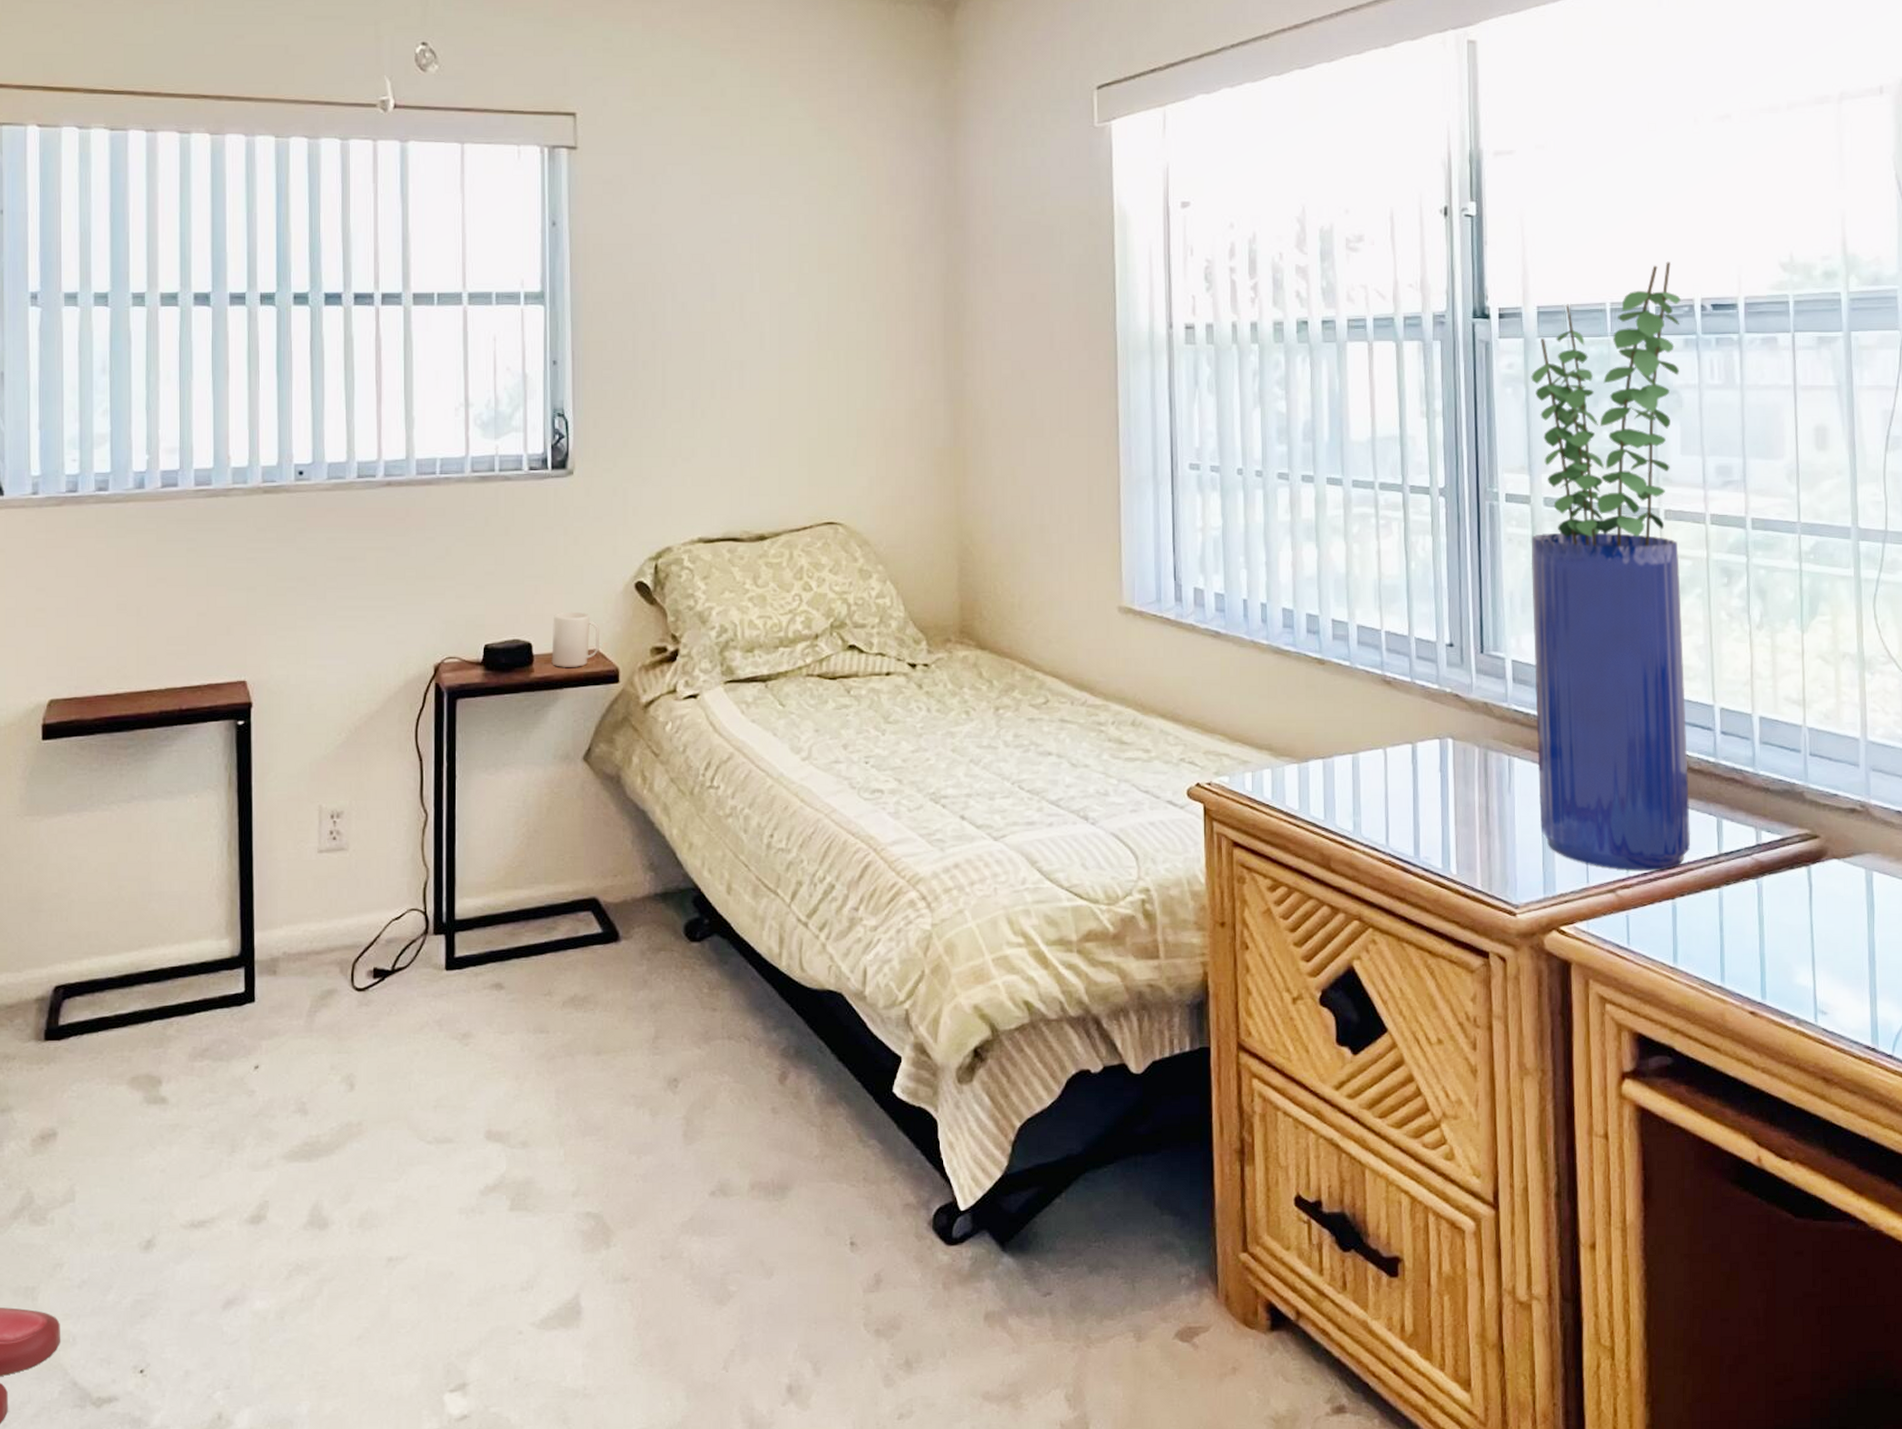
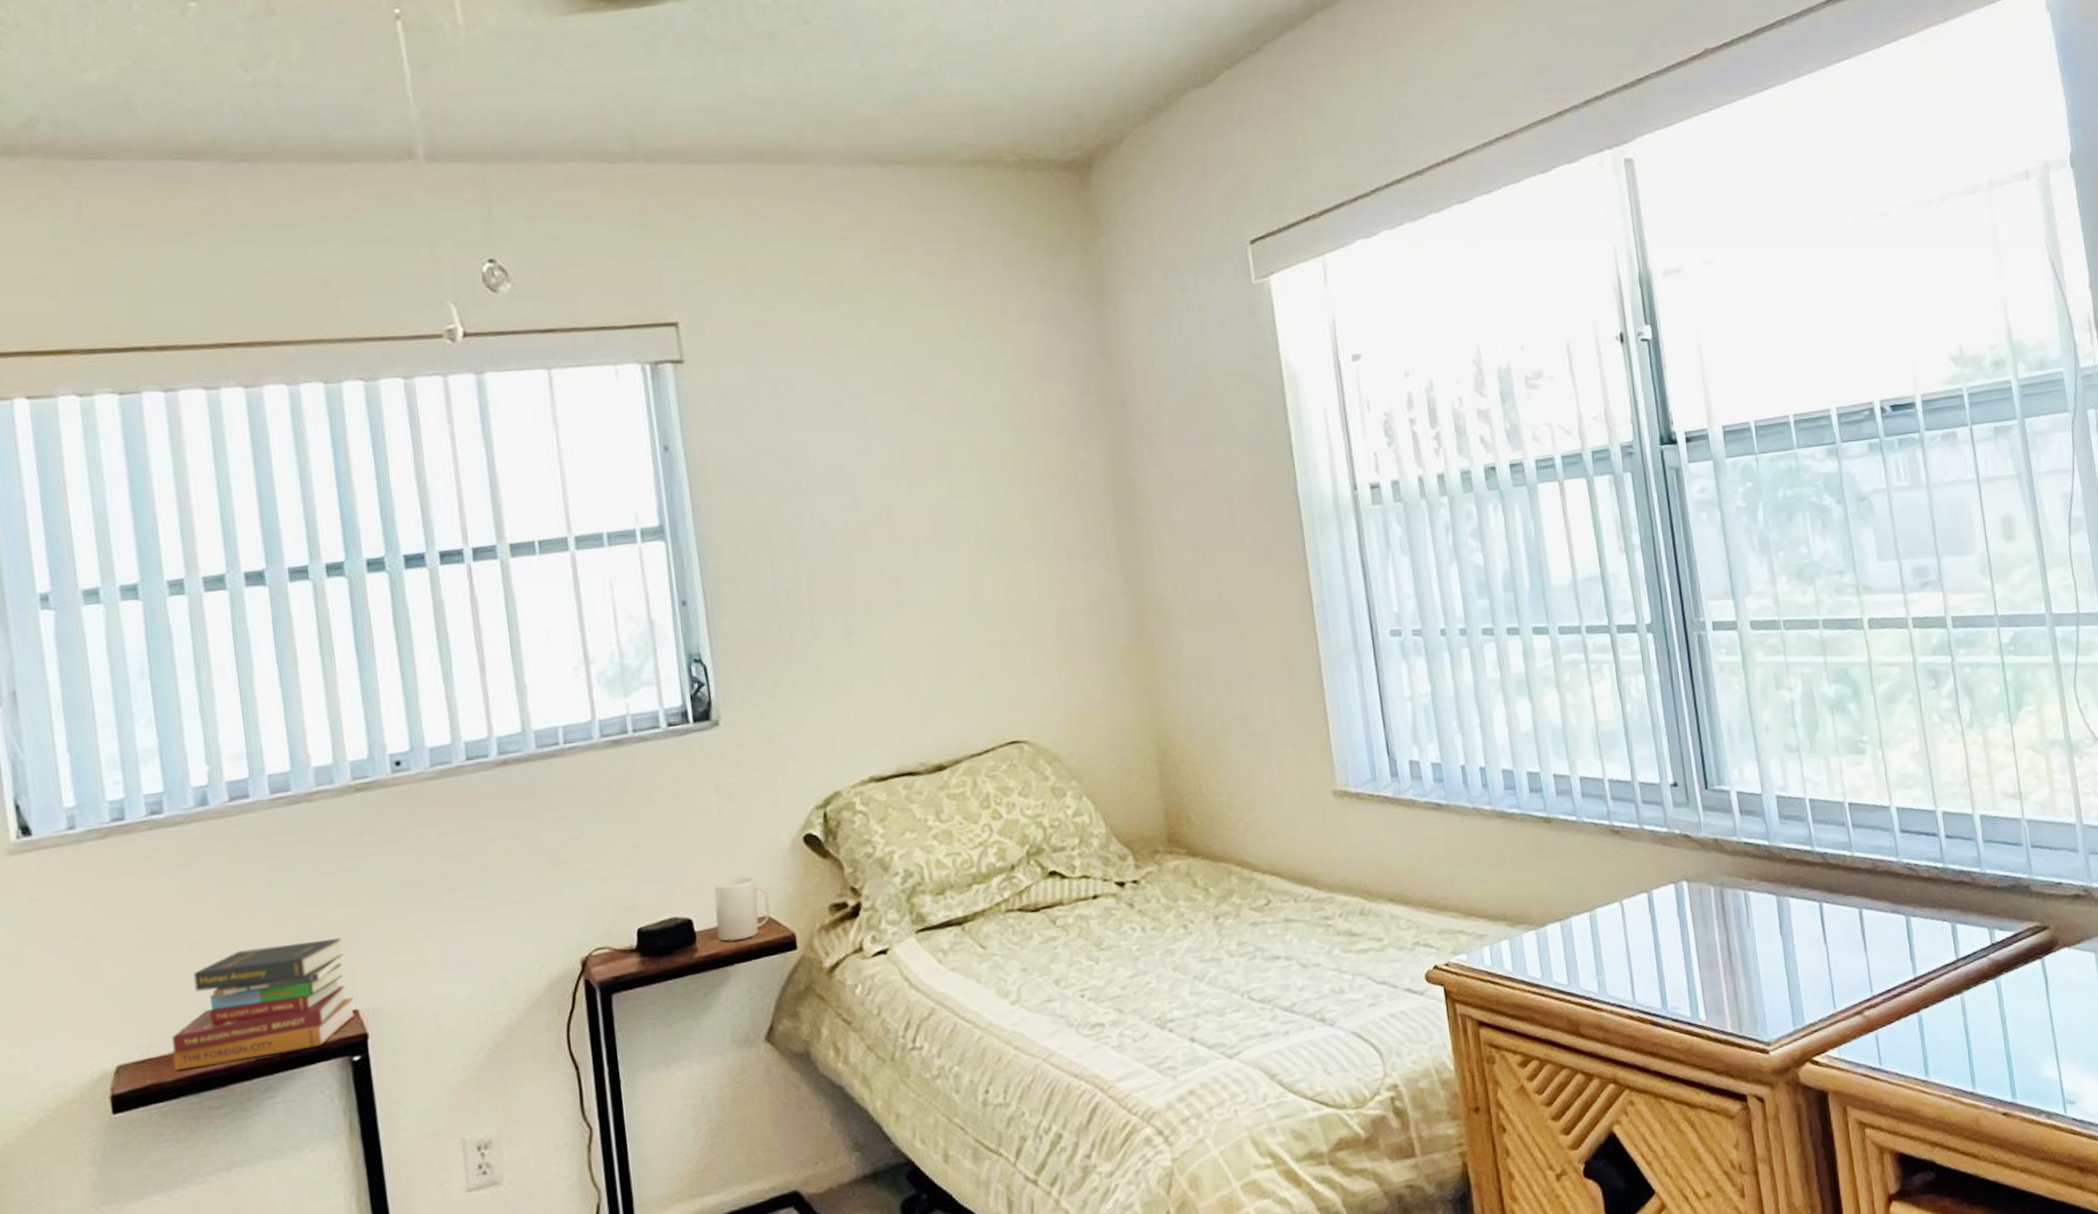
books: none [94,616,243,712] -> present [172,938,355,1072]
vase: present [1531,261,1691,870] -> none [1724,366,1929,990]

